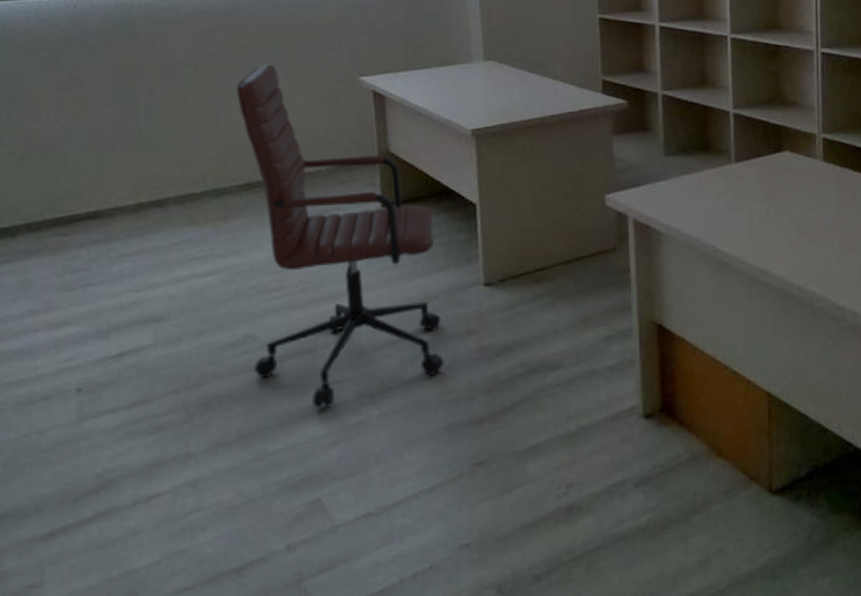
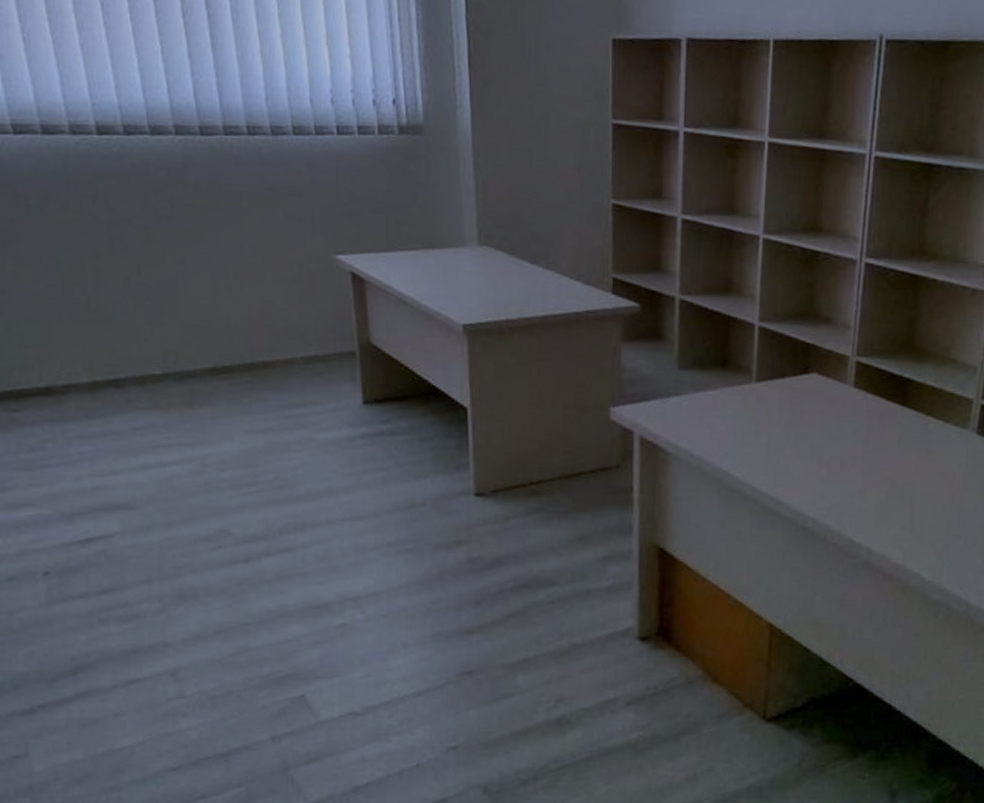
chair: present [236,64,444,408] -> none [195,232,431,608]

